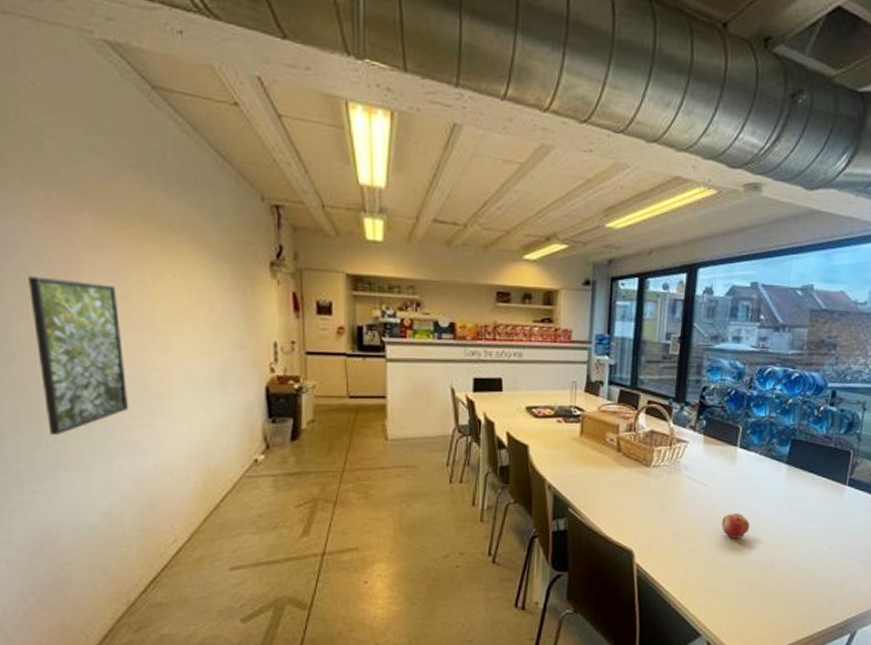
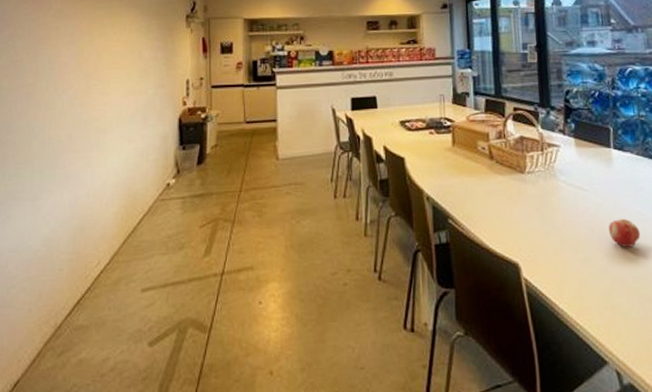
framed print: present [28,276,128,435] -> none [12,43,73,170]

